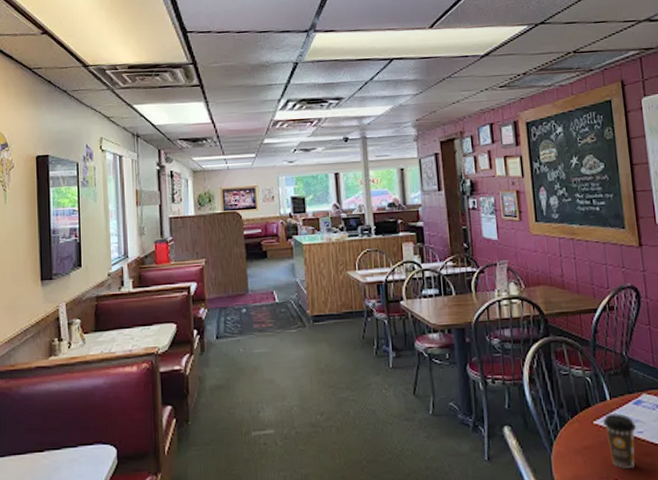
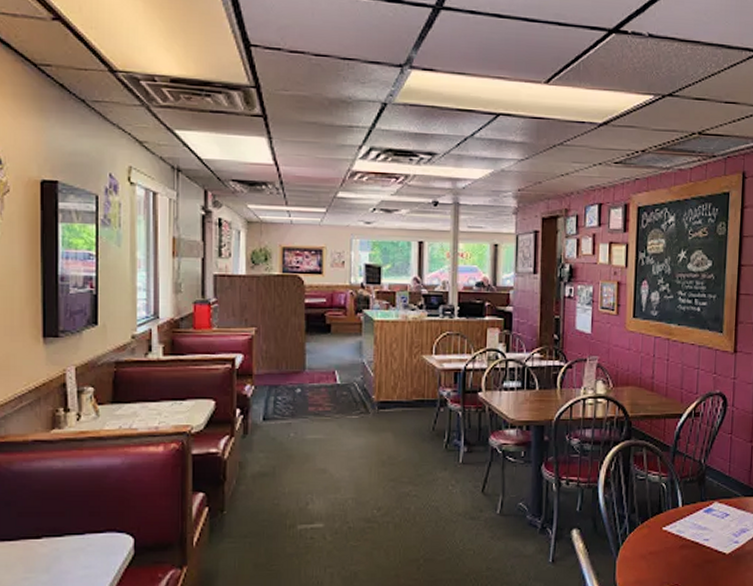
coffee cup: present [603,414,637,468] -> none [672,521,704,574]

